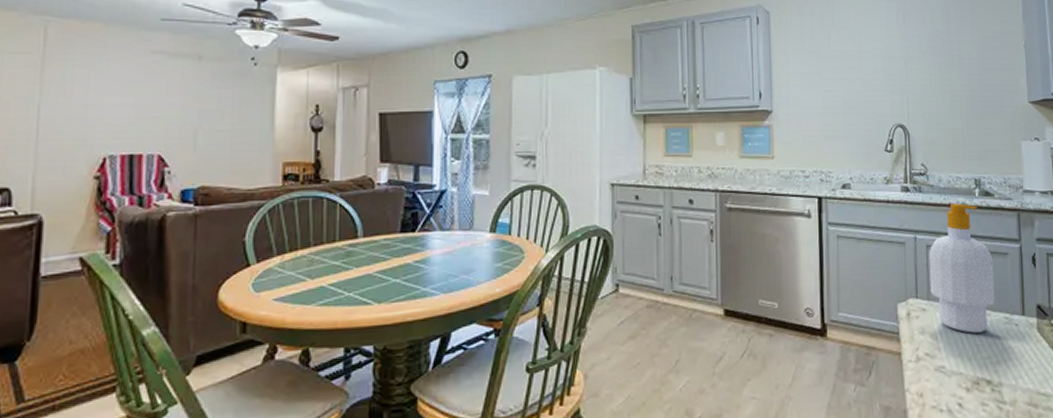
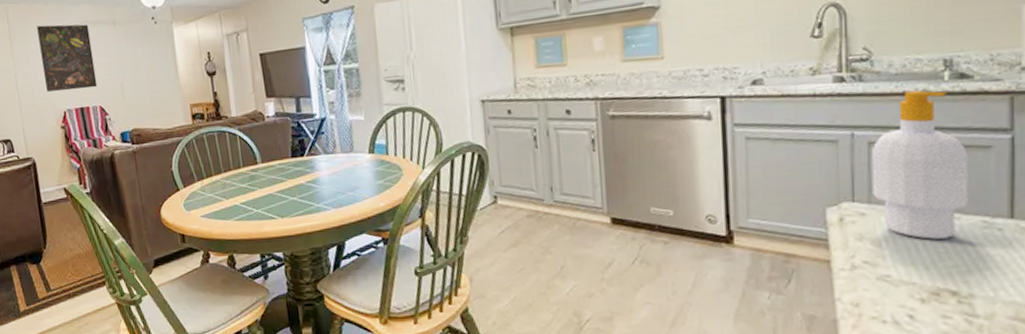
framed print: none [84,48,163,132] -> present [37,24,98,92]

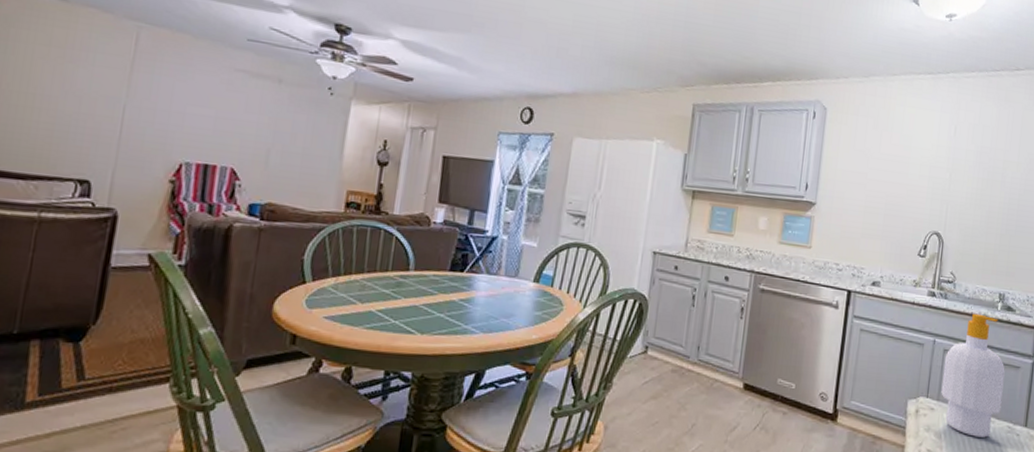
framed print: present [37,24,98,92] -> none [164,58,246,146]

